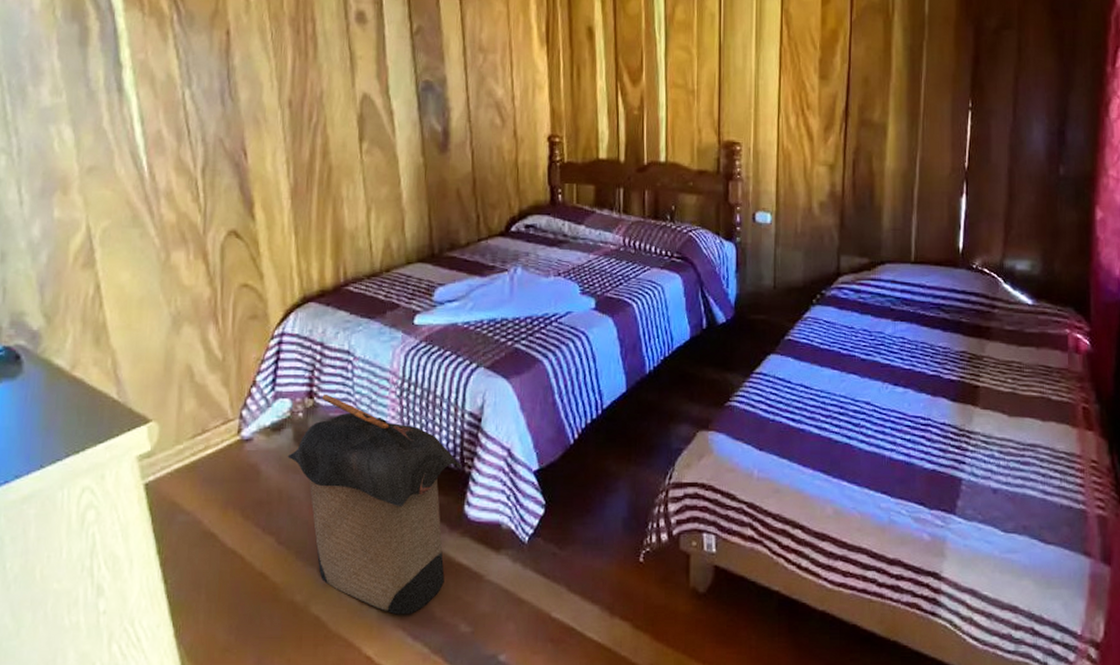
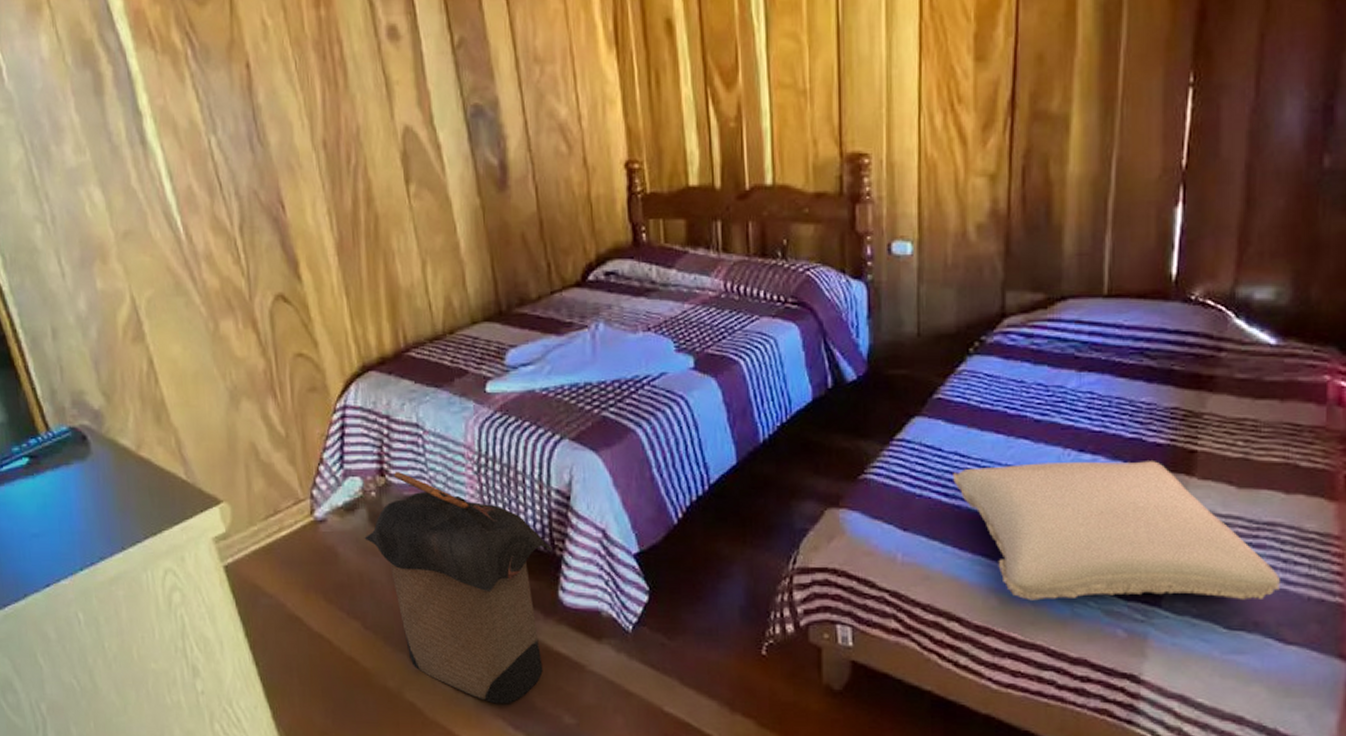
pillow: none [799,393,1040,510] -> present [953,461,1280,601]

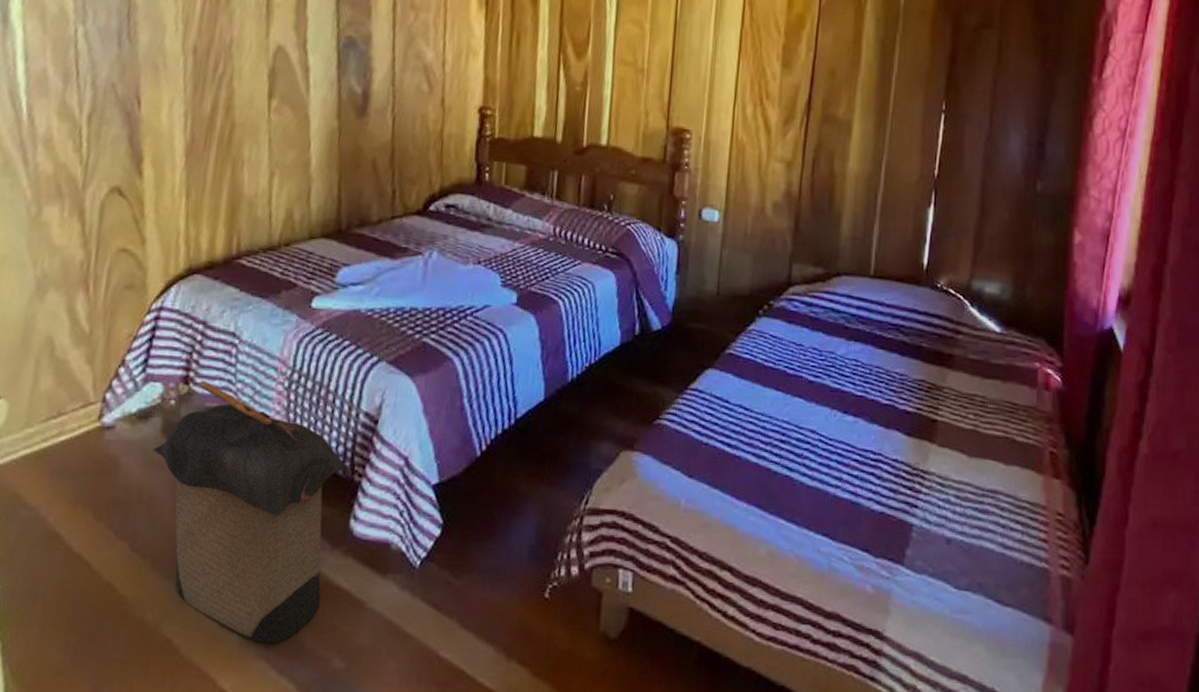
pillow: present [953,461,1280,601] -> none [736,420,999,562]

